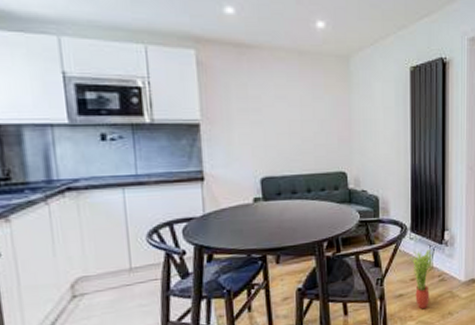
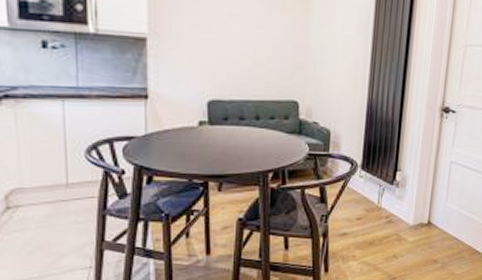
potted plant: present [410,249,433,310] -> none [358,189,382,250]

